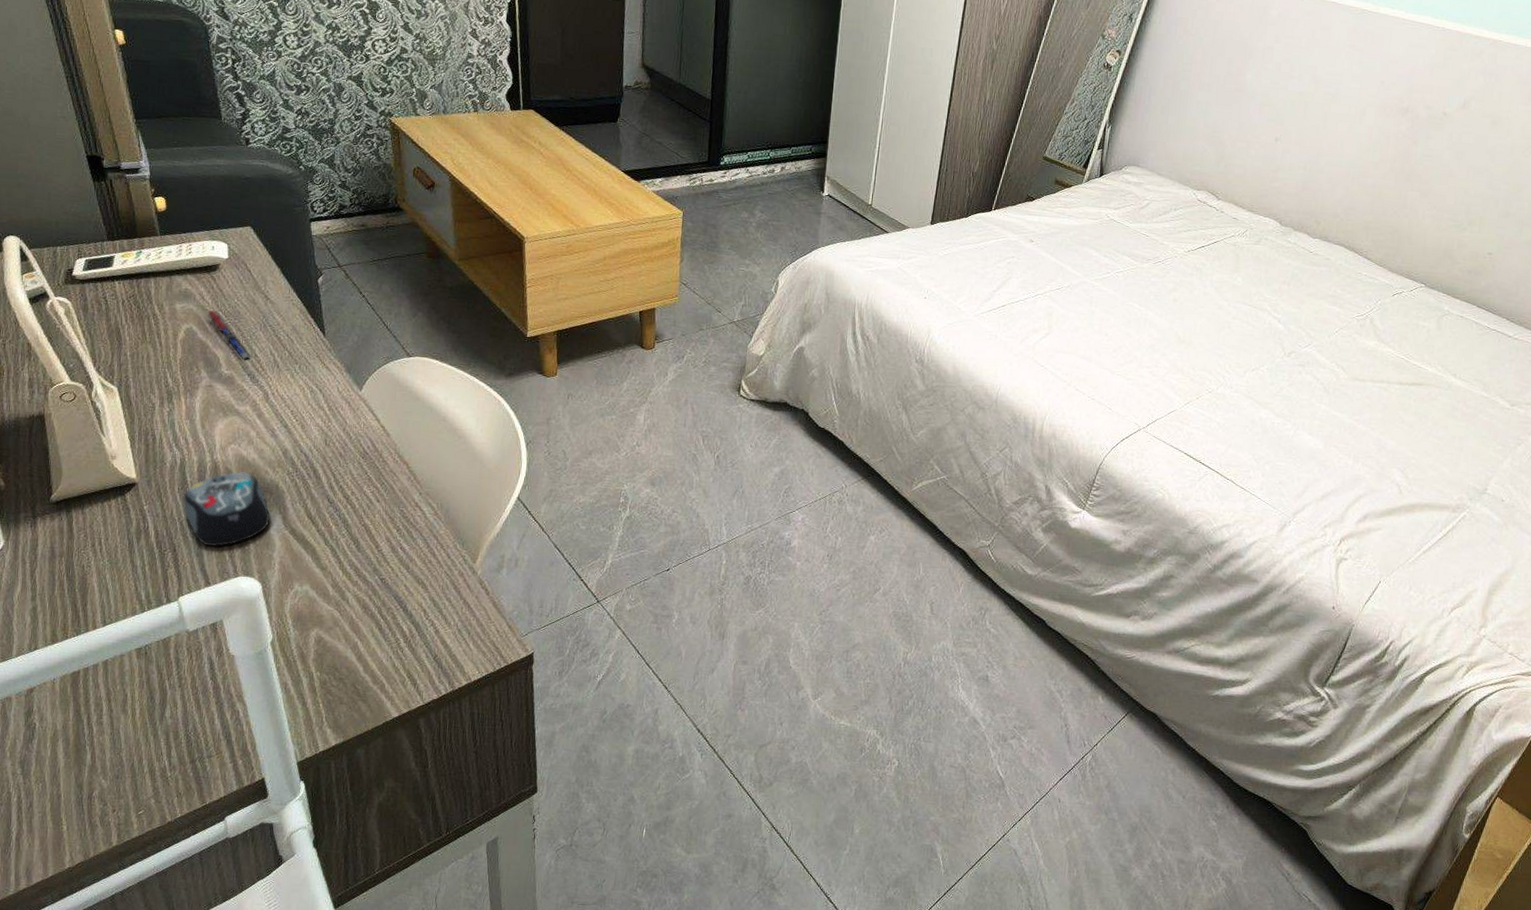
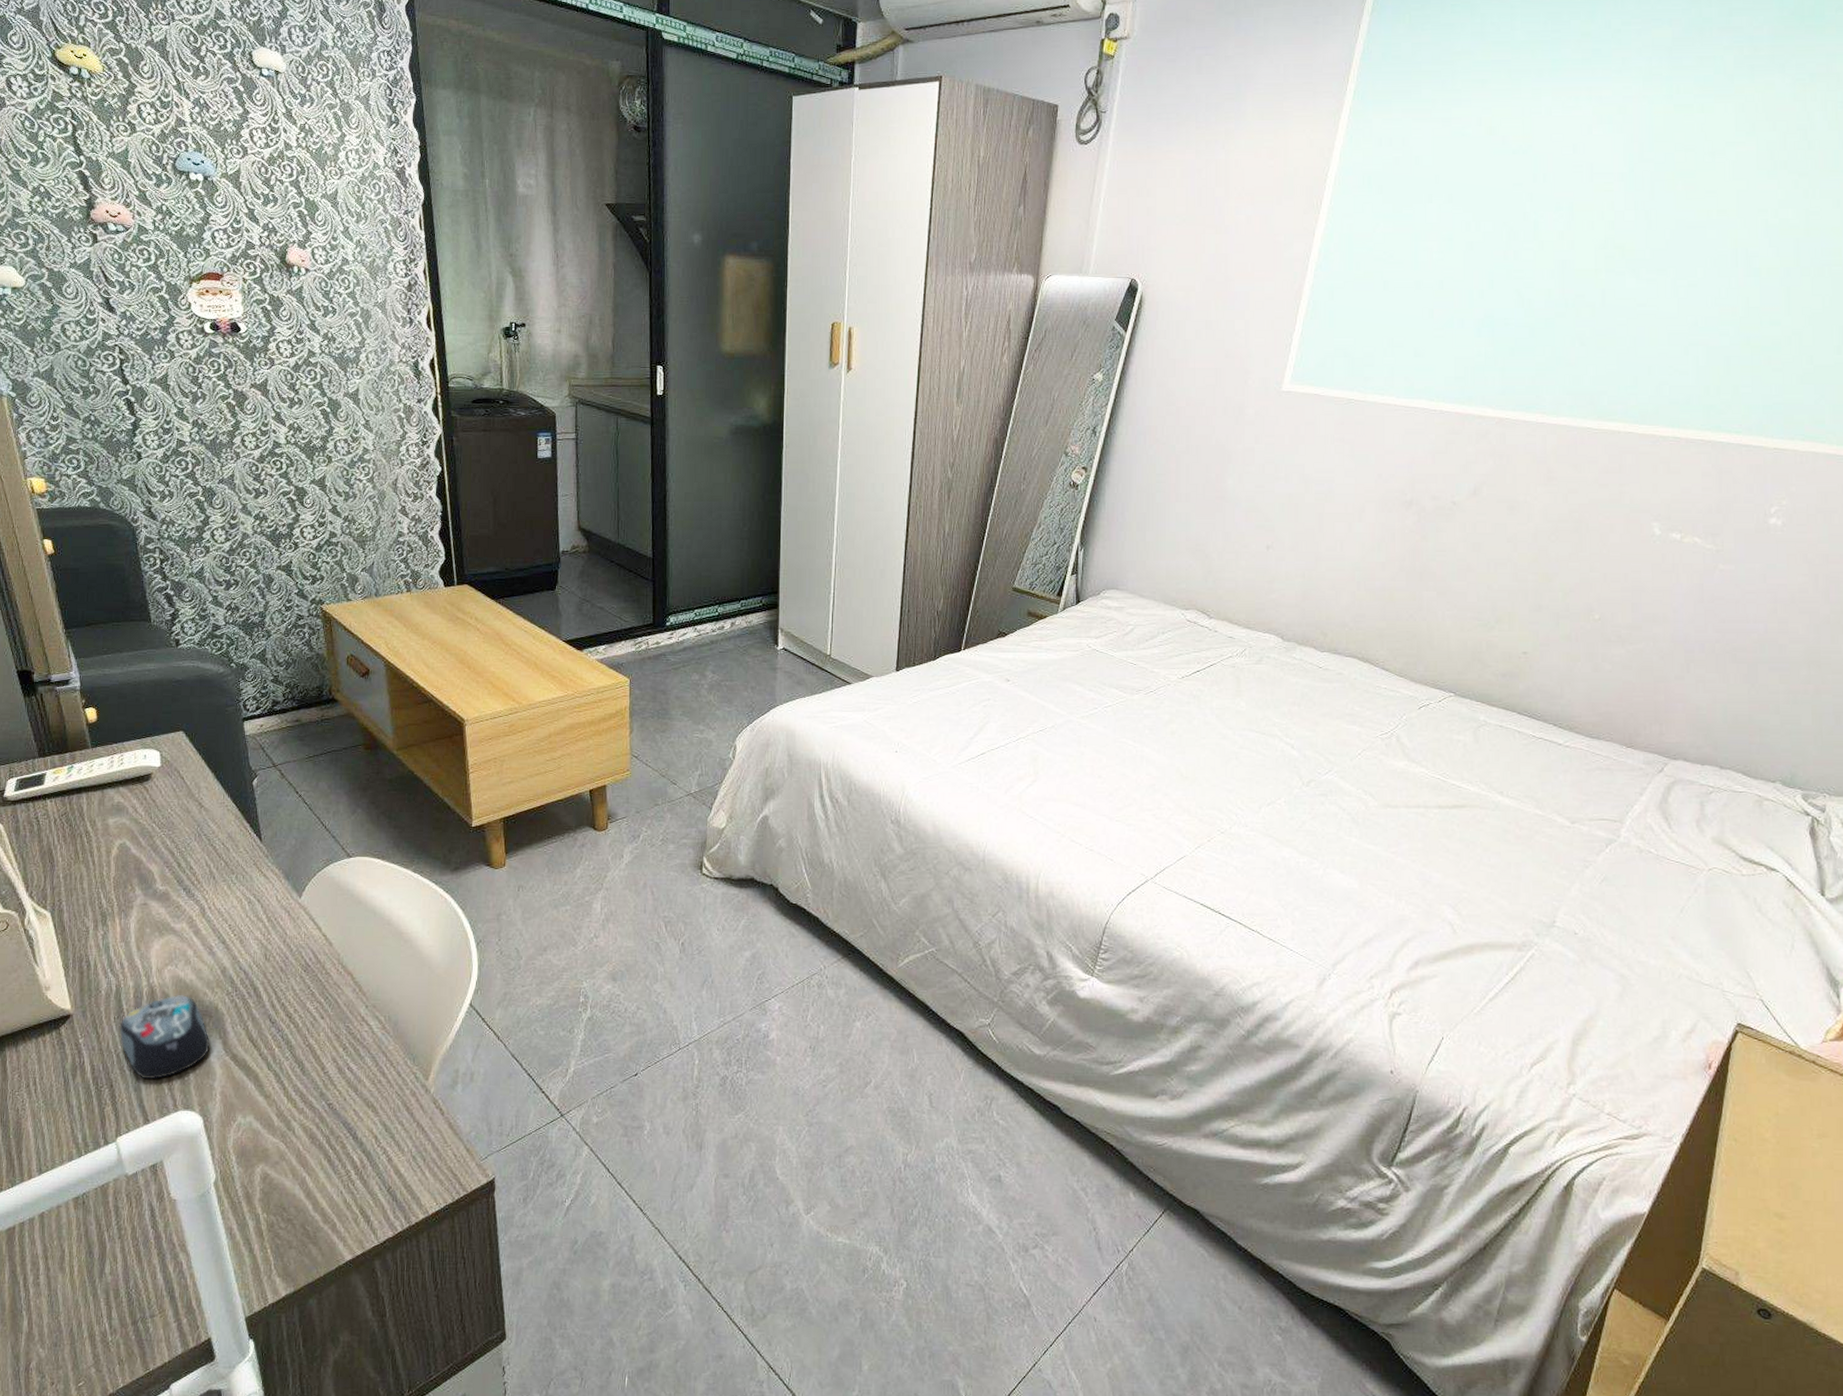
pen: present [205,310,253,361] -> none [138,823,188,875]

